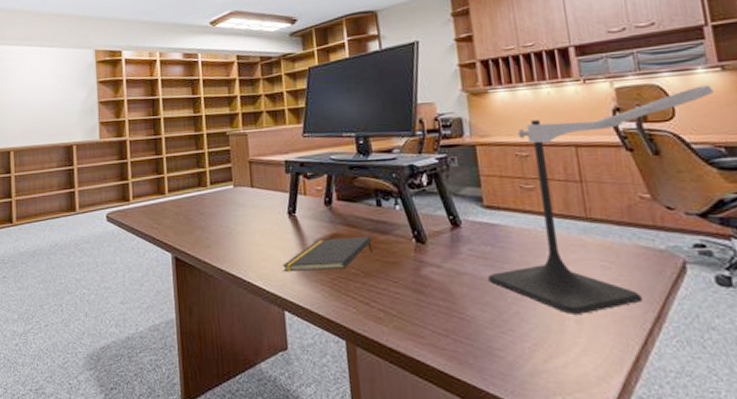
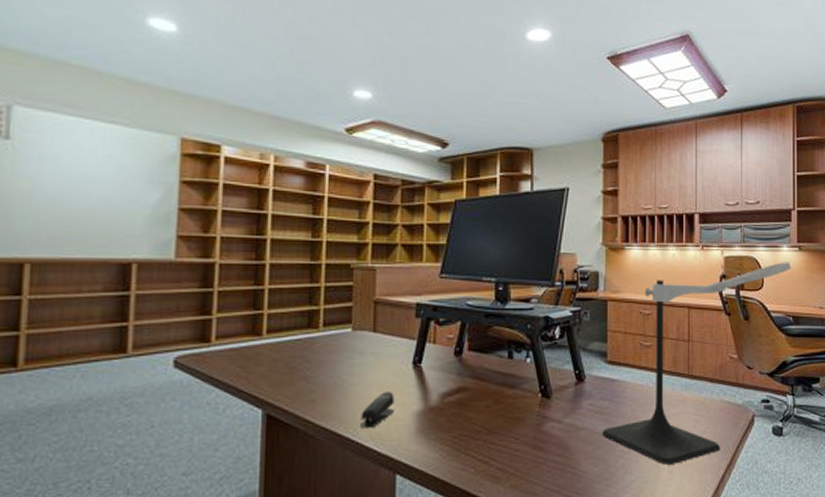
stapler: none [249,237,278,270] -> present [361,390,396,429]
notepad: present [282,235,373,271] -> none [399,389,498,429]

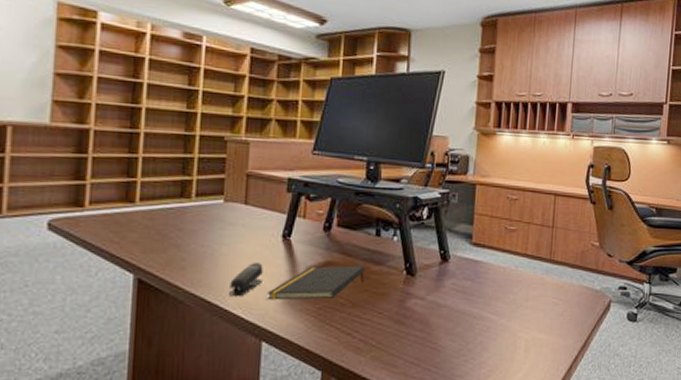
notepad: none [399,389,498,429] -> present [266,265,365,299]
speaker stand: present [602,262,792,465] -> none [463,154,659,344]

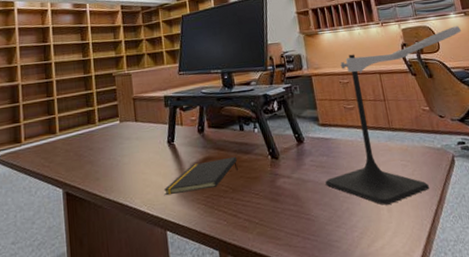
stapler: present [229,261,264,297] -> none [134,165,160,197]
speaker stand: none [463,154,659,344] -> present [325,26,462,205]

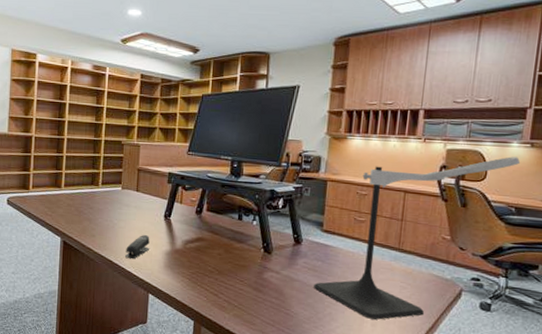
stapler: none [134,165,160,197] -> present [125,234,150,259]
notepad: present [163,156,238,195] -> none [152,241,229,266]

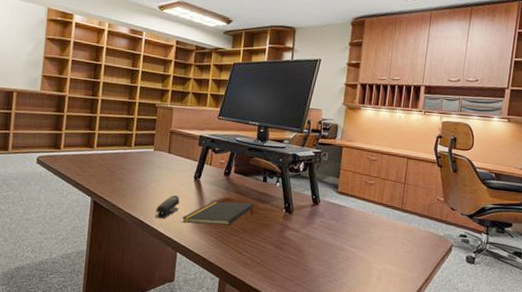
notepad: none [152,241,229,266] -> present [181,201,254,225]
speaker stand: present [314,156,521,320] -> none [329,129,500,273]

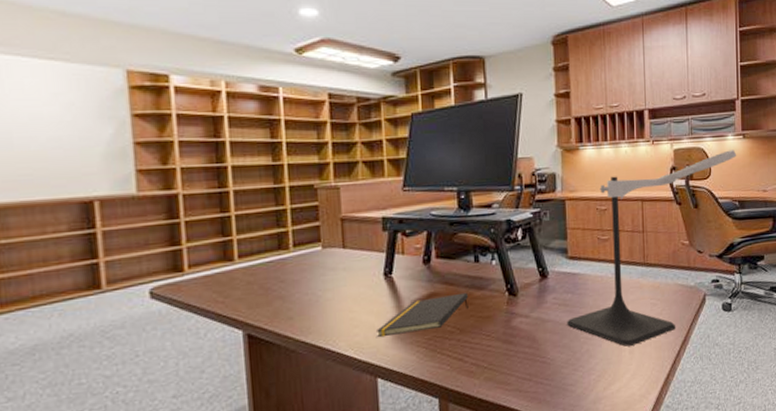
stapler: present [155,194,180,219] -> none [338,302,372,339]
speaker stand: none [329,129,500,273] -> present [567,150,737,347]

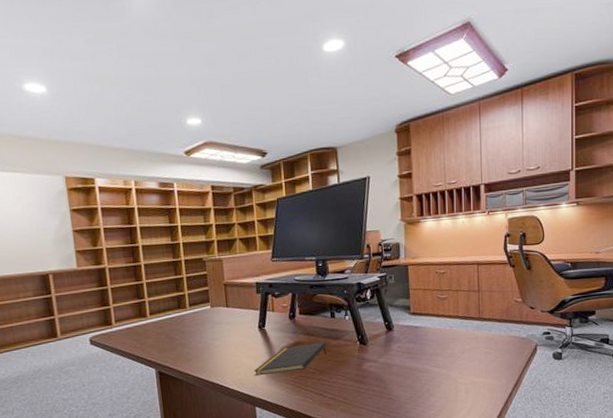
speaker stand: present [567,150,737,347] -> none [410,216,570,388]

